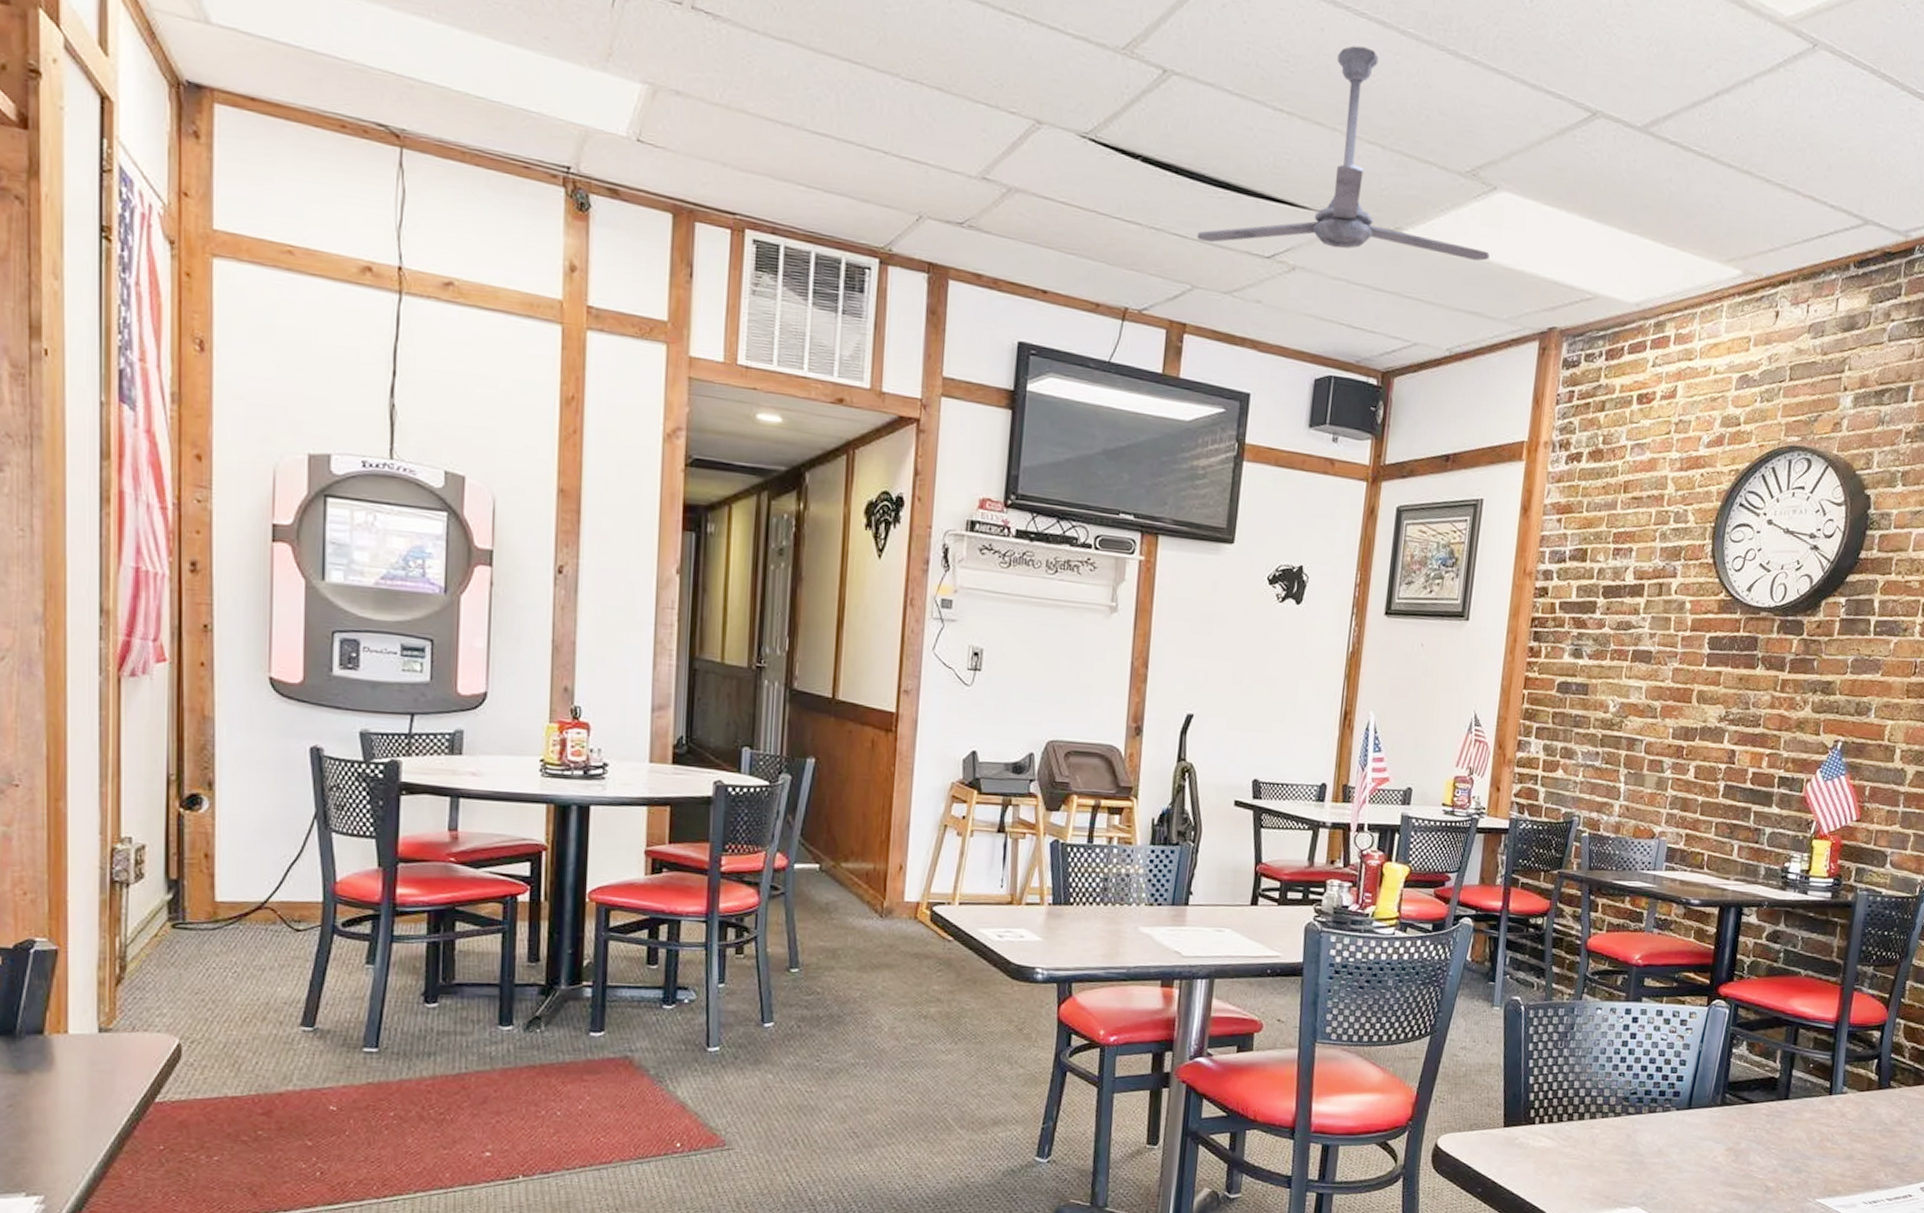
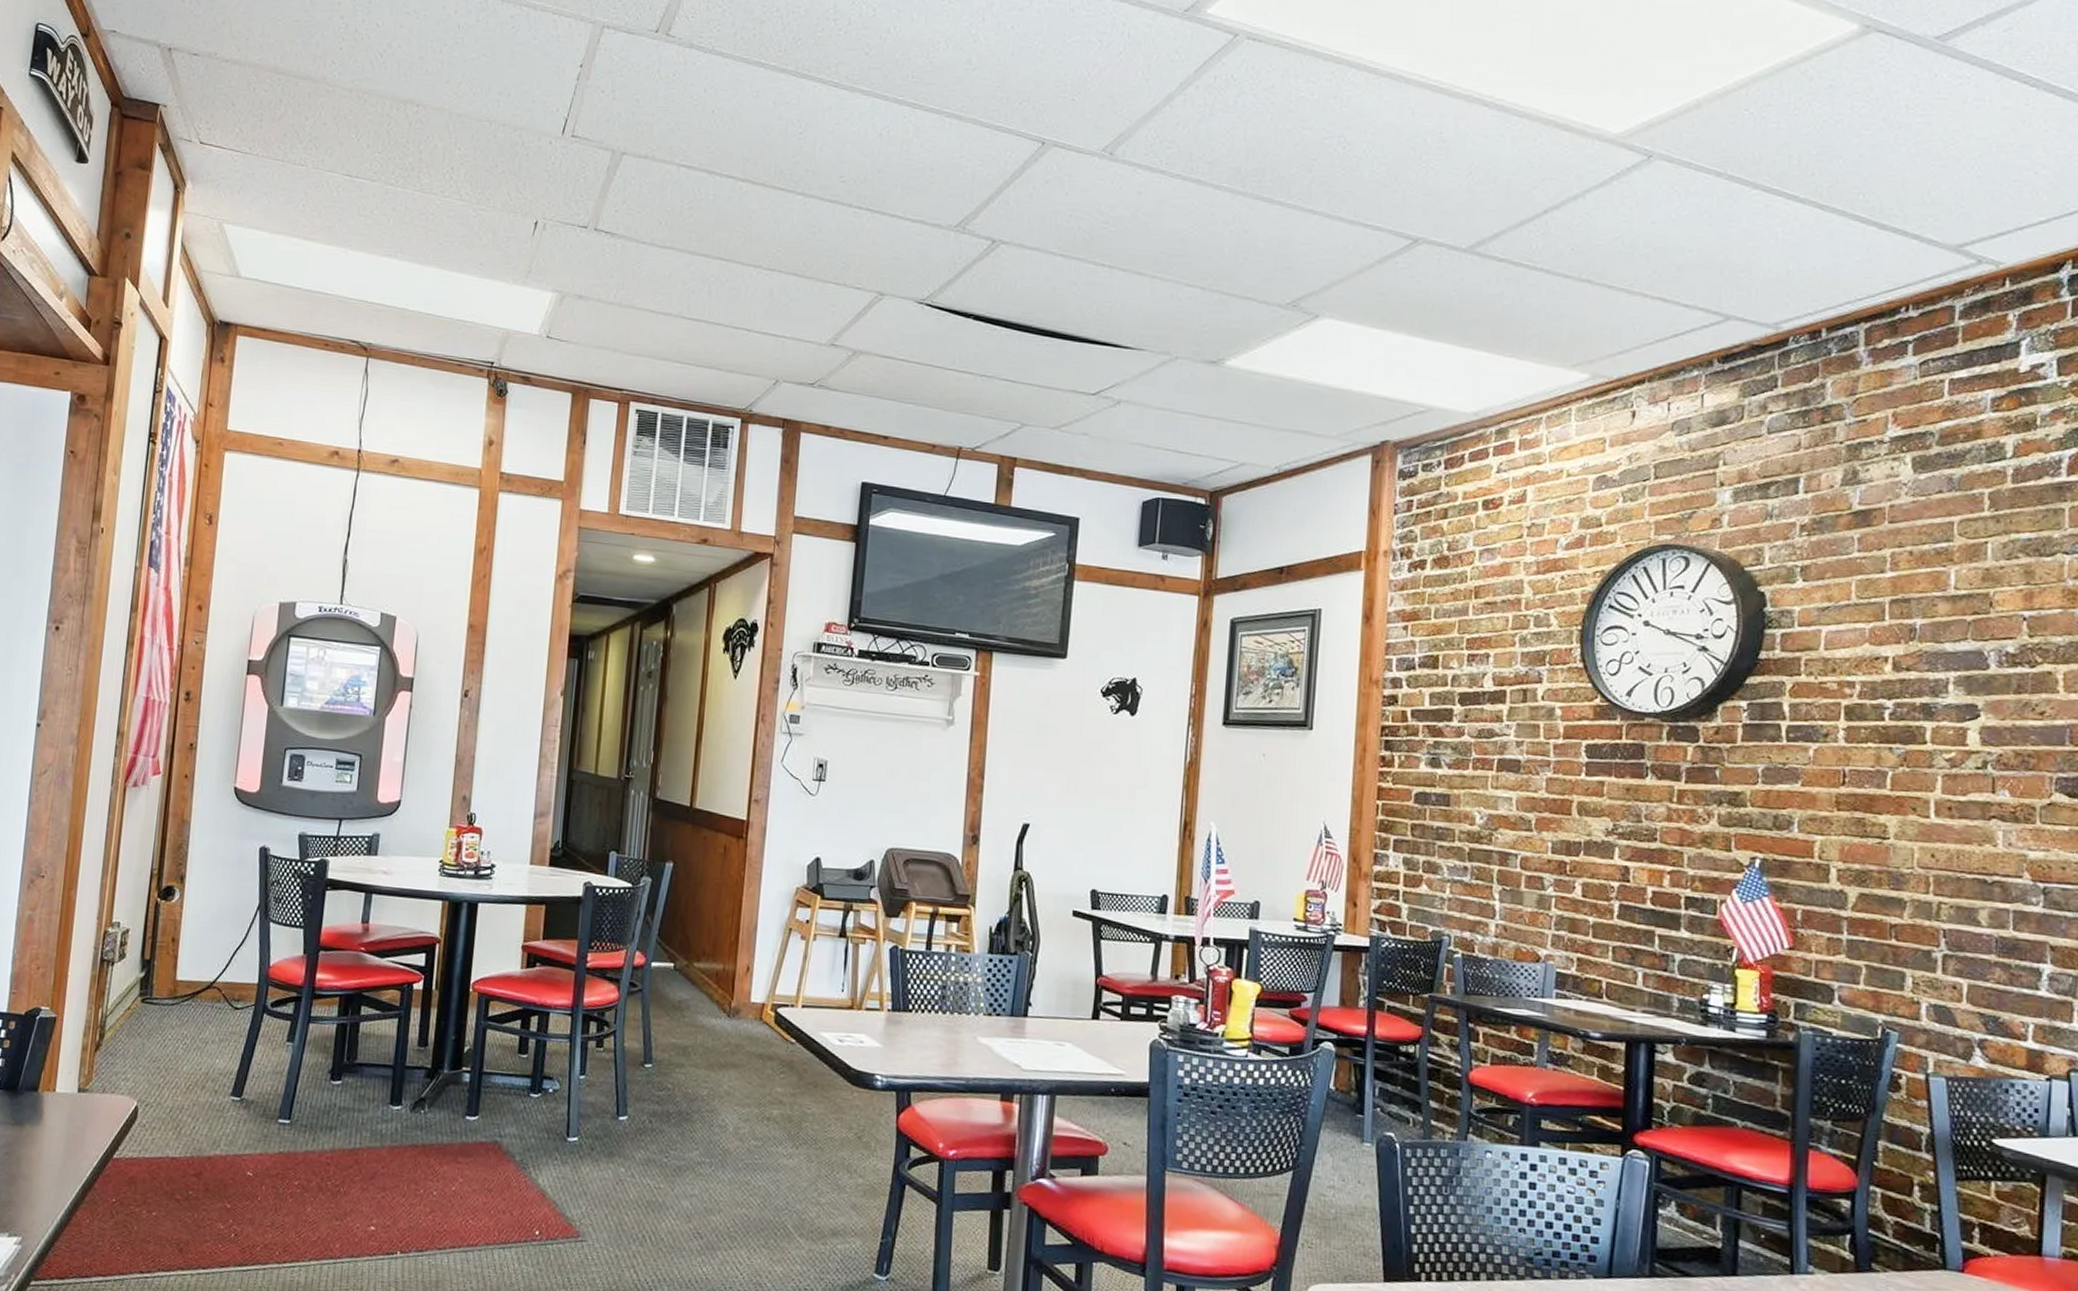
ceiling fan: present [1196,45,1490,261] -> none [1025,203,1315,385]

